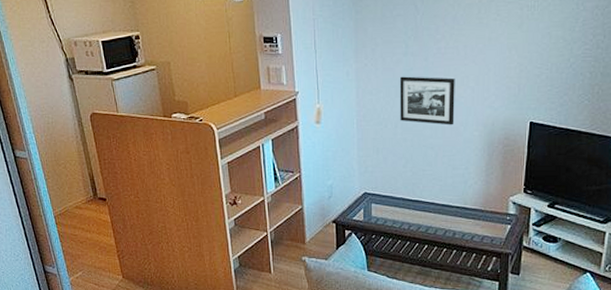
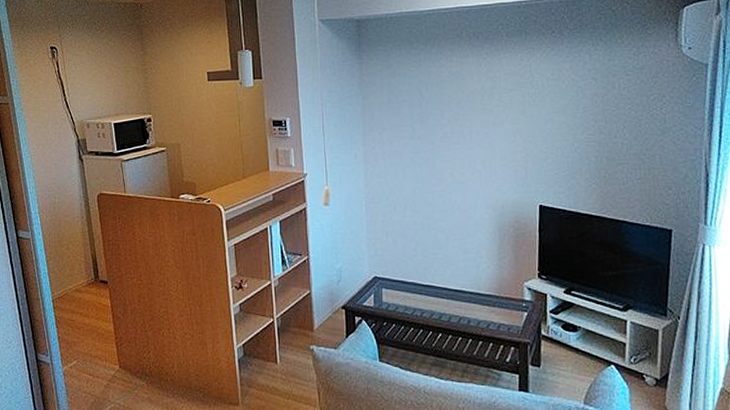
picture frame: present [400,76,455,126] -> none [408,159,464,208]

